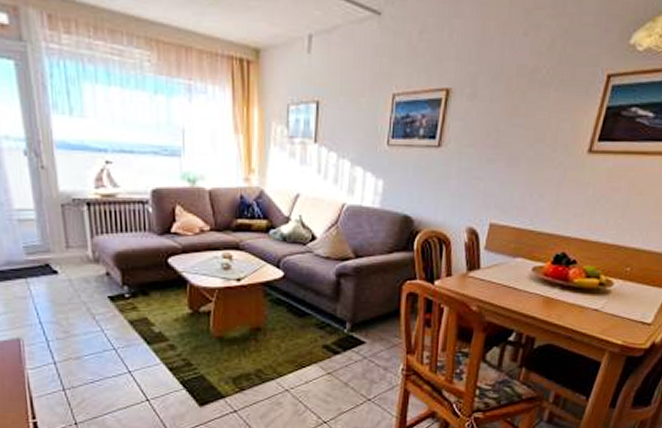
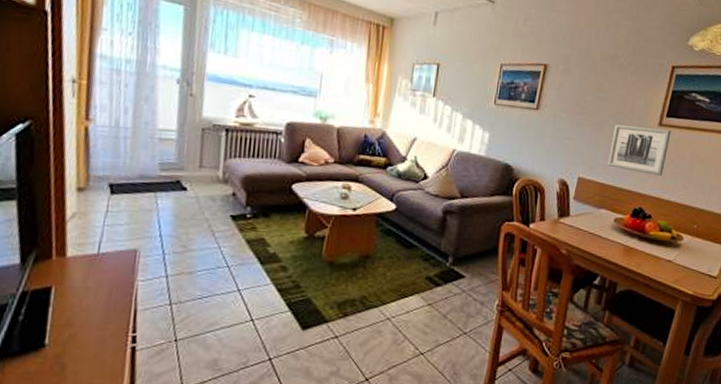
wall art: none [524,156,603,213] -> present [607,124,671,176]

